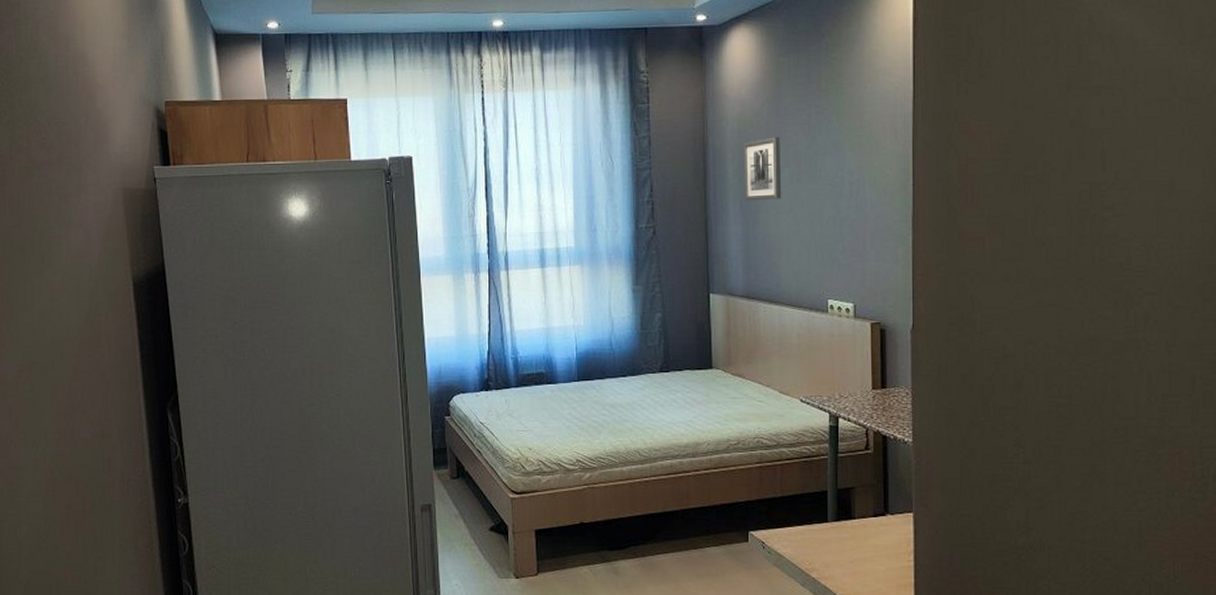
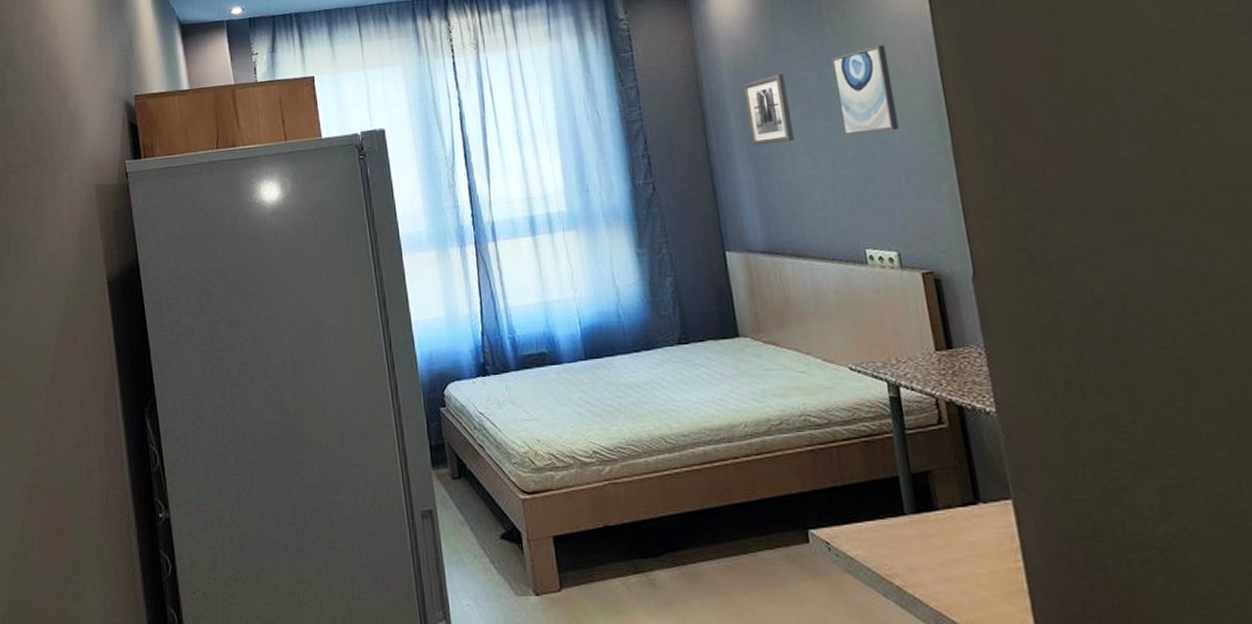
wall art: none [822,119,871,198] -> present [831,45,899,136]

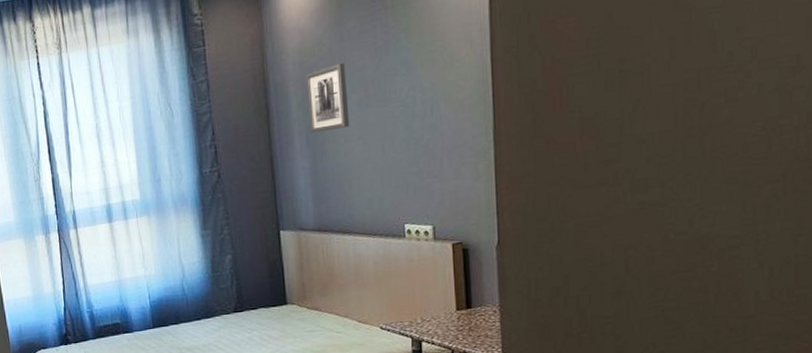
wall art: present [831,45,899,136] -> none [390,31,447,121]

